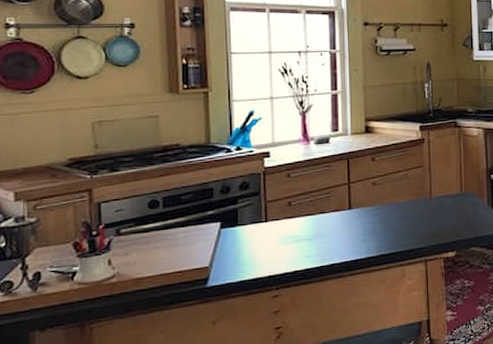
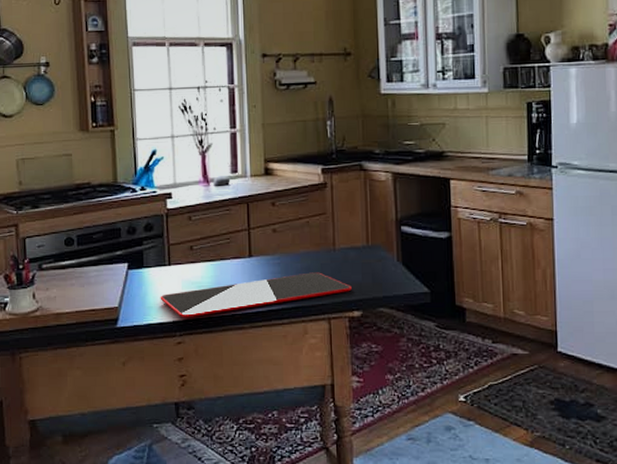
cutting board: none [255,219,447,272] -> present [160,272,352,318]

